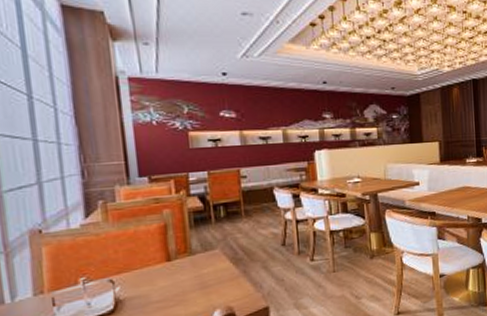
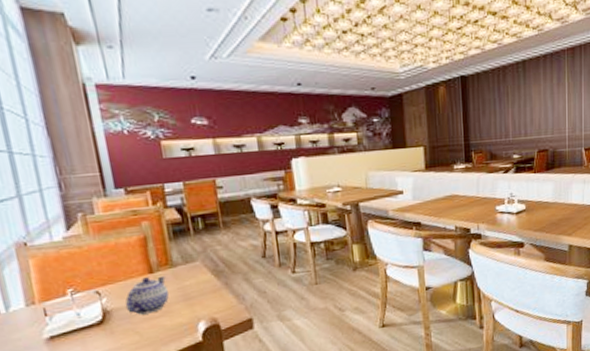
teapot: none [139,264,185,304] -> present [125,276,169,315]

